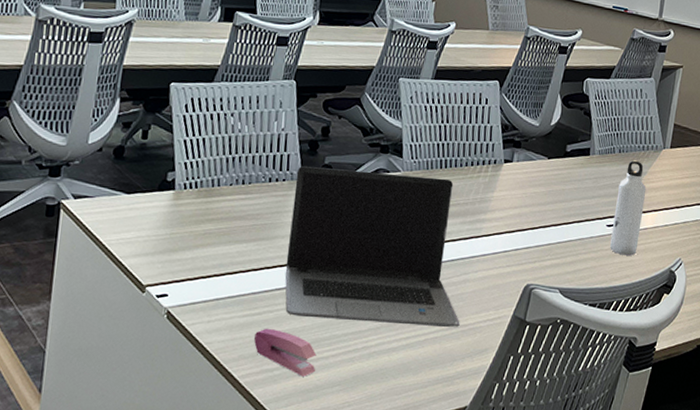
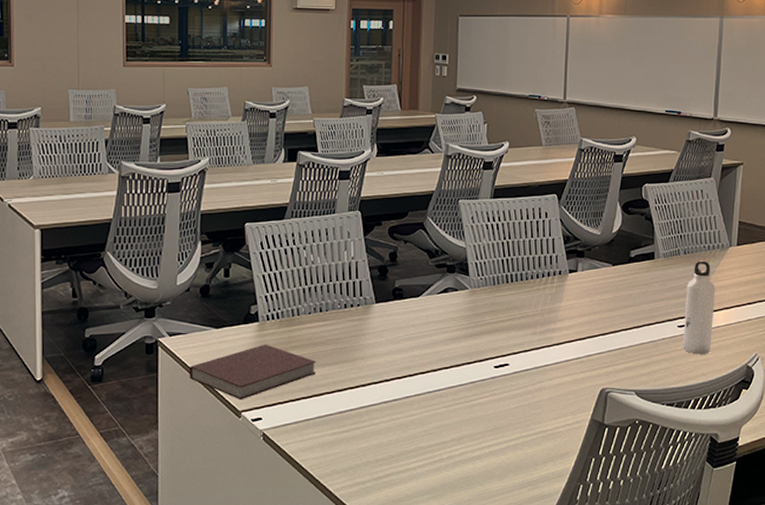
notebook: none [91,214,234,274] -> present [189,344,317,400]
stapler: present [253,328,317,377] -> none [344,444,405,487]
laptop computer: present [284,165,460,327] -> none [367,290,539,434]

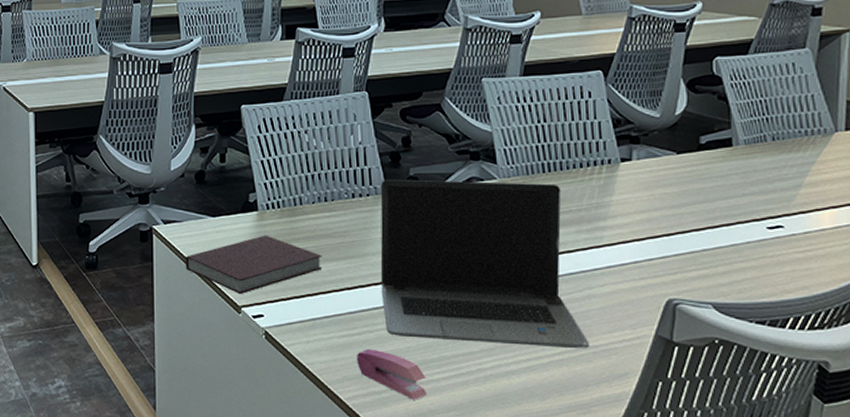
stapler: none [344,444,405,487] -> present [356,348,428,400]
laptop computer: none [367,290,539,434] -> present [380,178,590,348]
water bottle: present [683,260,715,354] -> none [775,148,818,263]

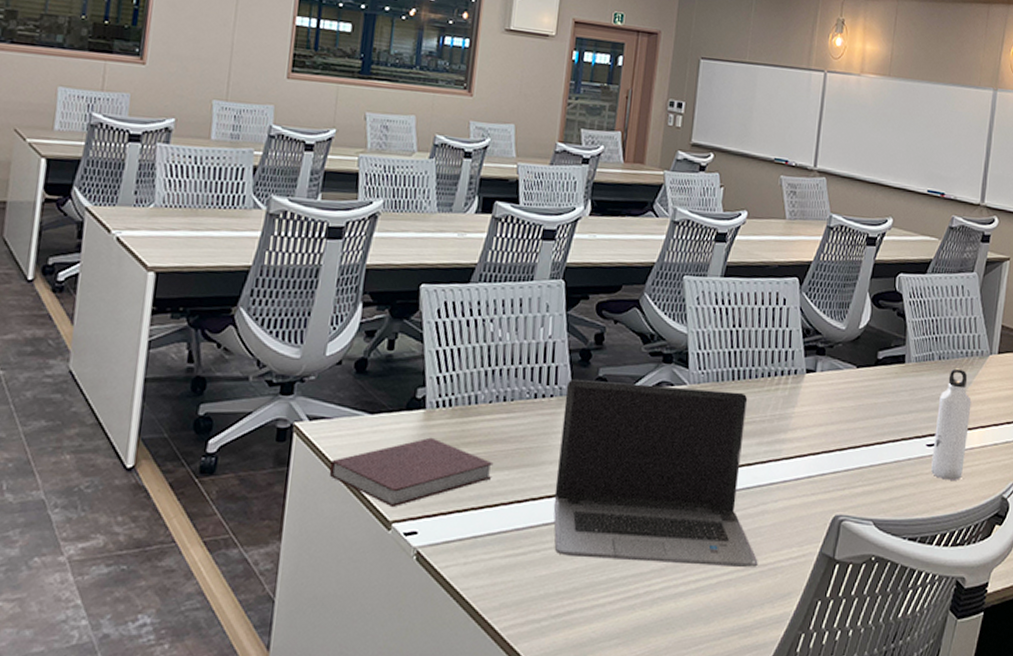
stapler: present [356,348,428,400] -> none [517,570,591,628]
water bottle: none [775,148,818,263] -> present [931,368,972,480]

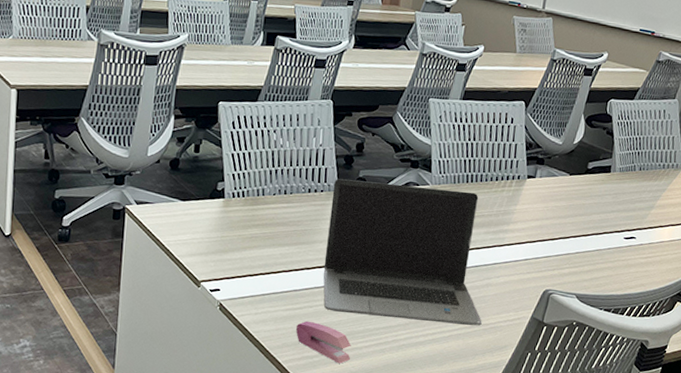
notebook: present [329,437,494,508] -> none [153,220,277,271]
stapler: none [517,570,591,628] -> present [295,321,351,364]
water bottle: present [931,368,972,480] -> none [626,178,665,266]

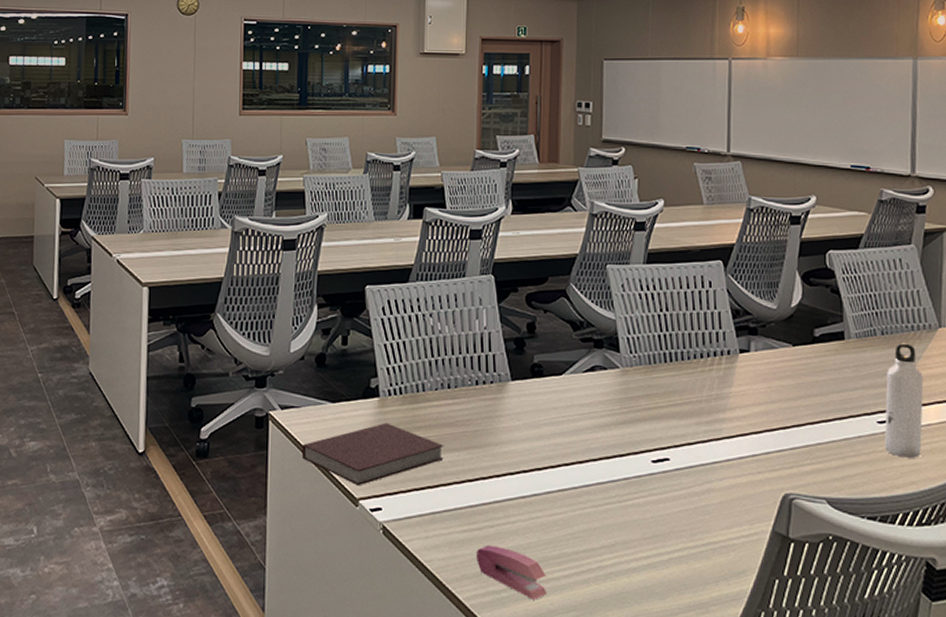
notebook: none [153,220,277,271] -> present [301,422,444,486]
laptop computer: present [323,178,482,326] -> none [502,365,709,545]
water bottle: none [626,178,665,266] -> present [884,343,924,458]

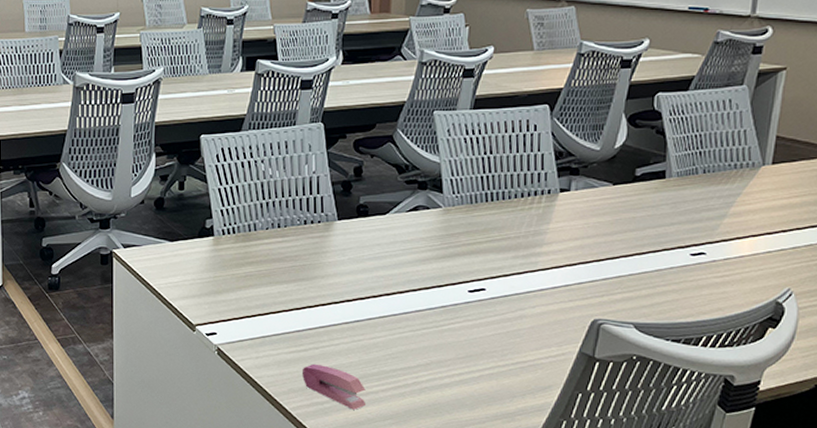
notebook: present [301,422,444,486] -> none [143,258,274,314]
water bottle: present [884,343,924,458] -> none [696,181,741,287]

